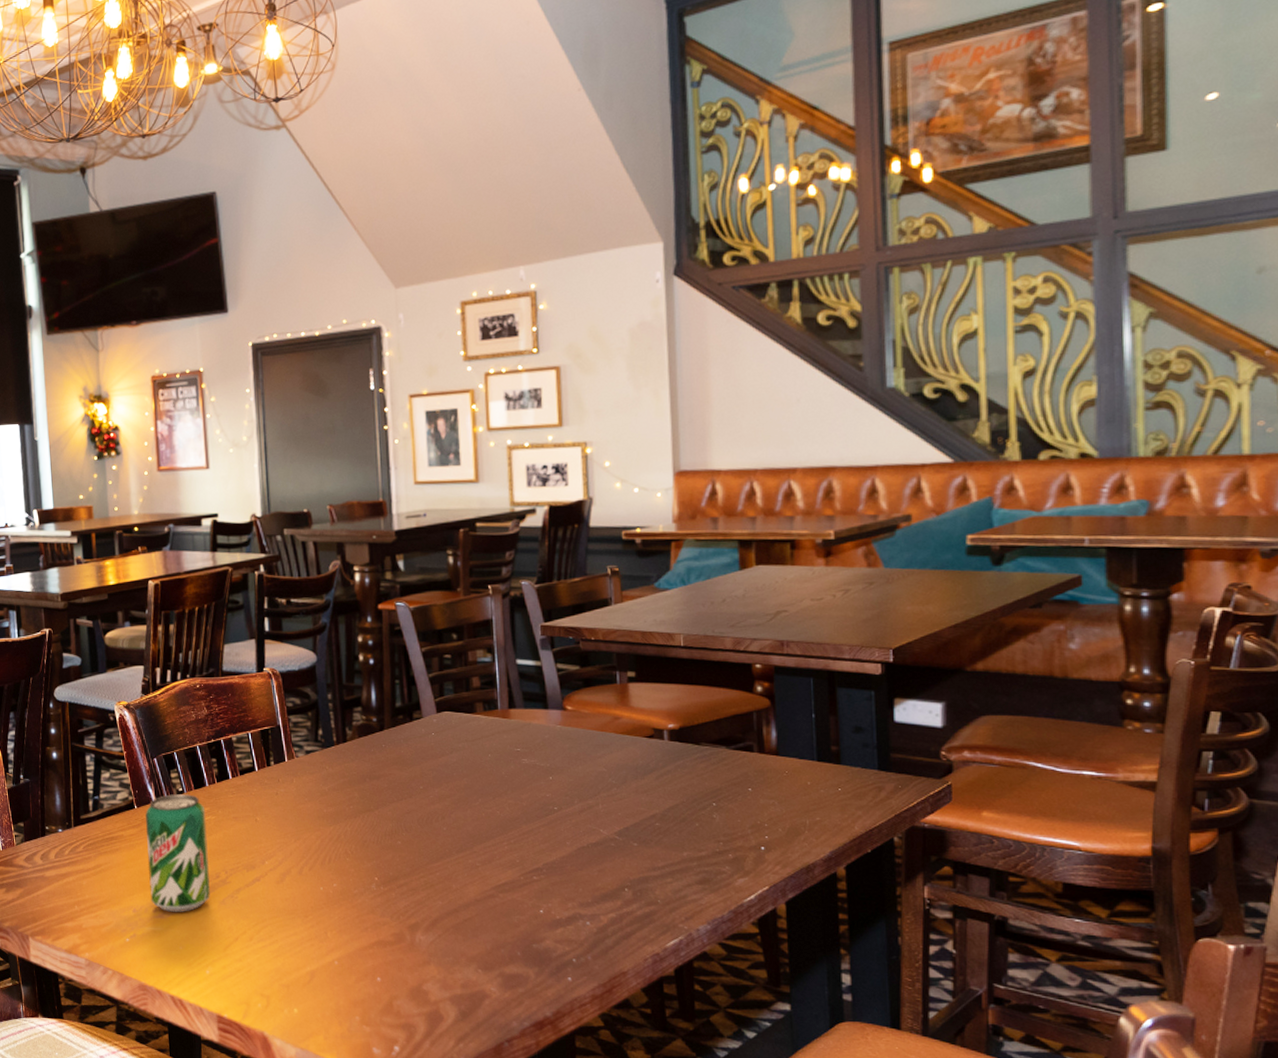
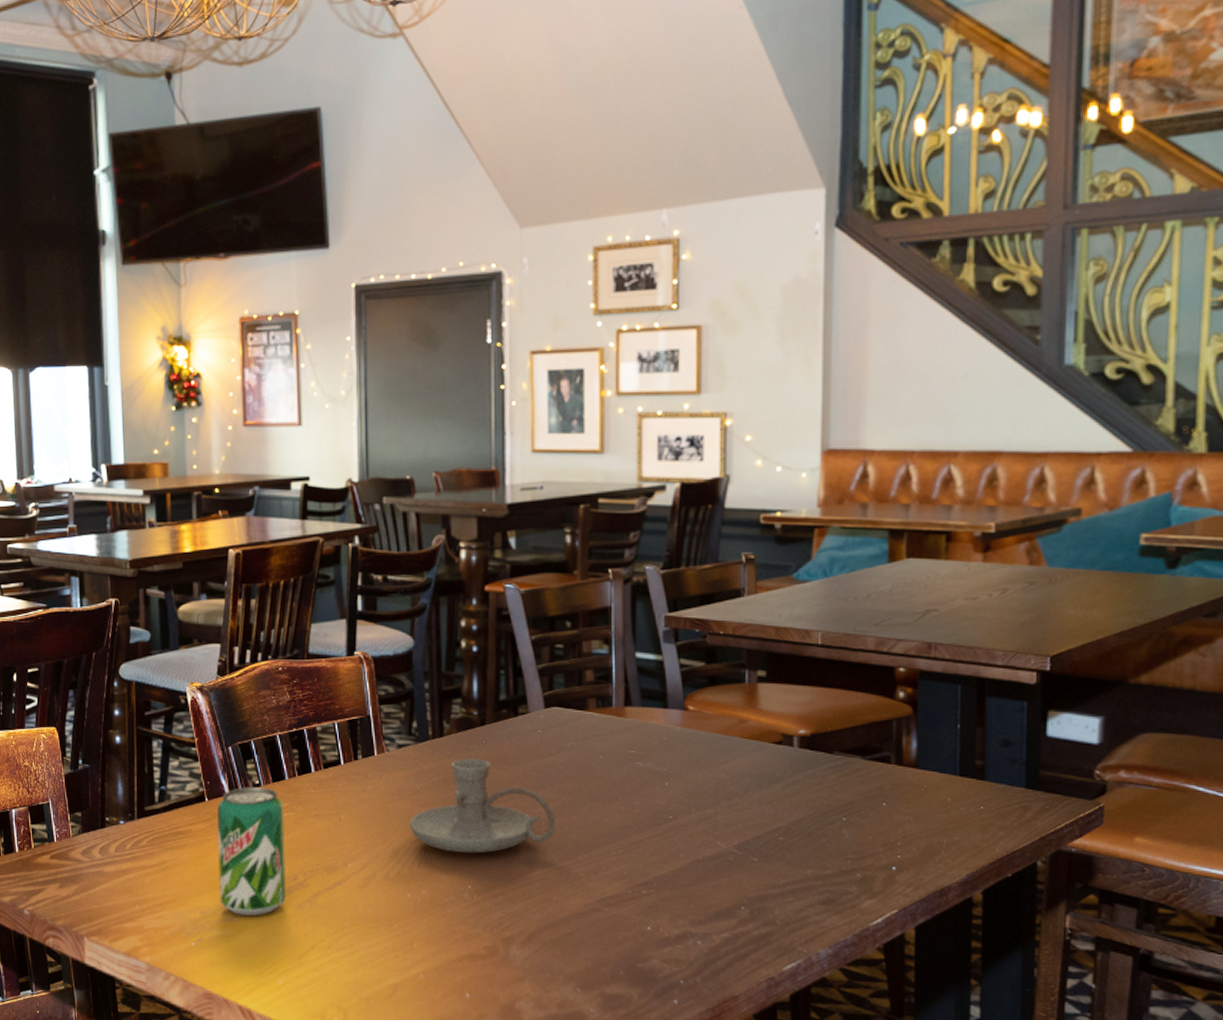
candle holder: none [319,761,452,848] -> present [409,758,556,854]

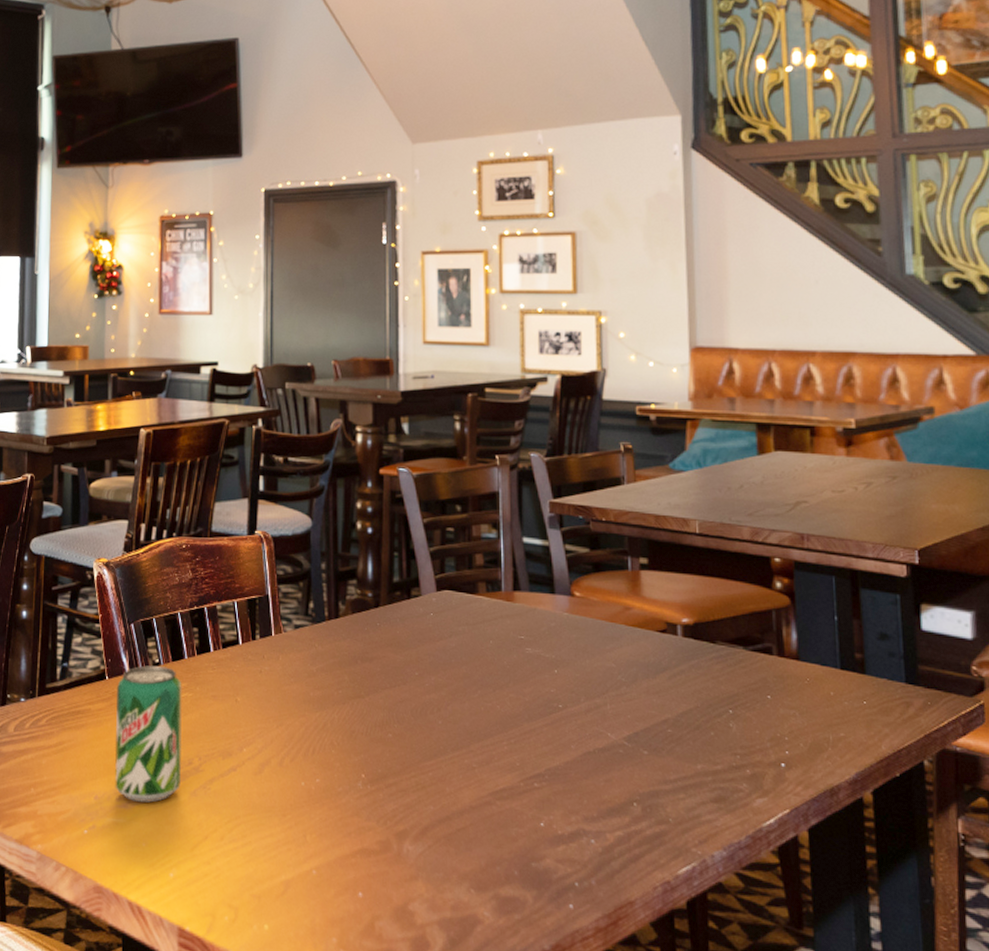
candle holder: present [409,758,556,854] -> none [304,641,449,740]

